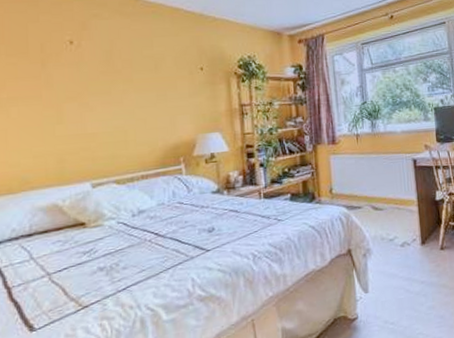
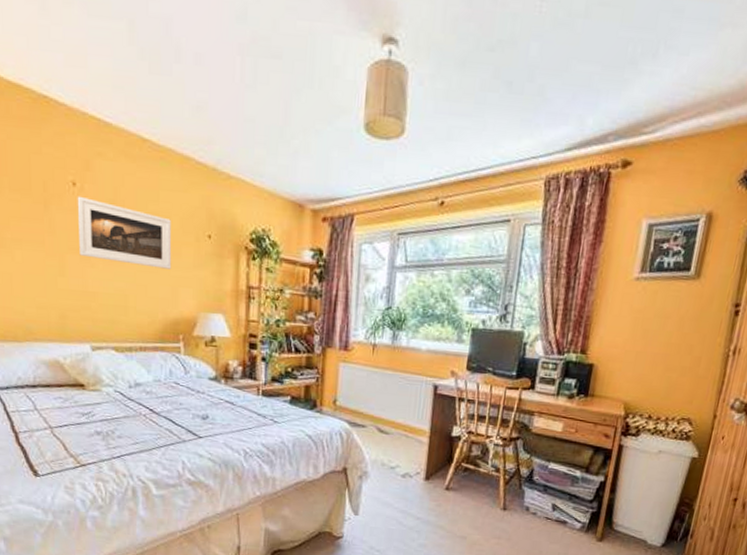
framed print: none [74,51,169,103] -> present [77,196,172,269]

